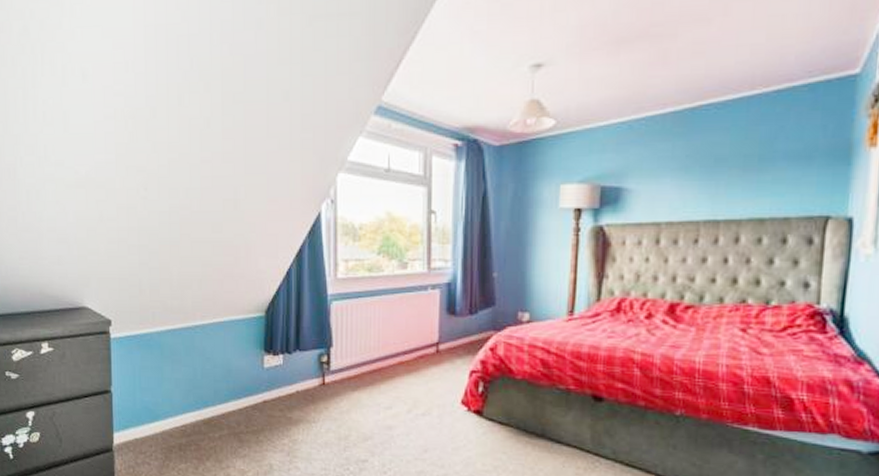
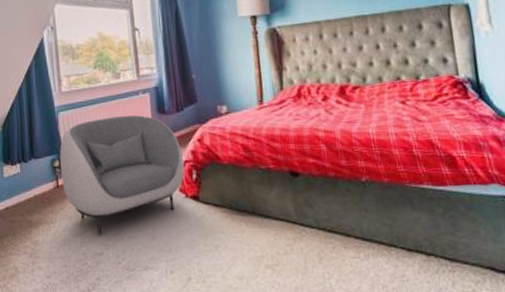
armchair: none [329,313,470,442] -> present [59,115,184,236]

